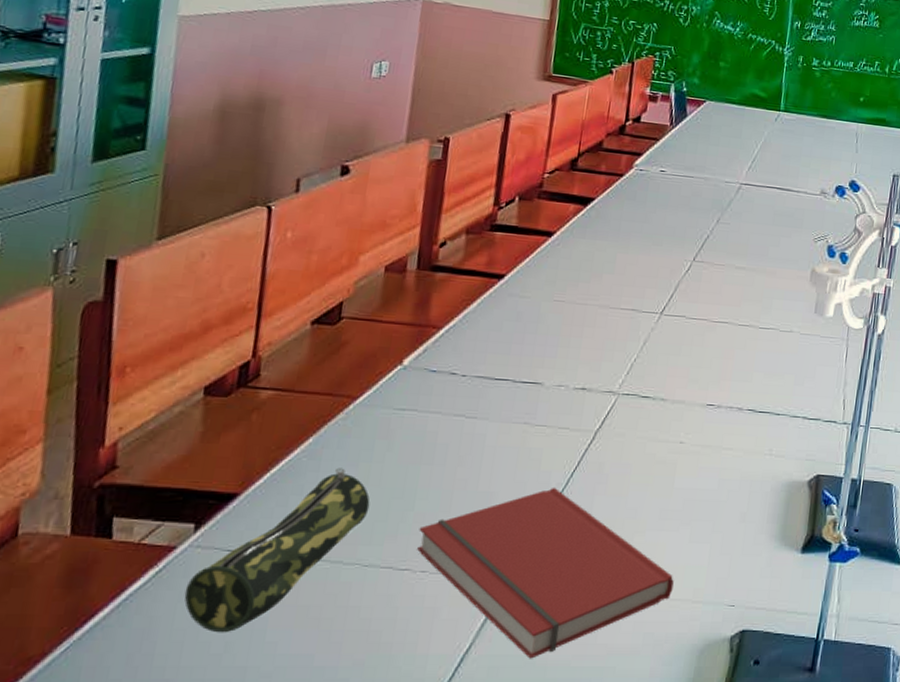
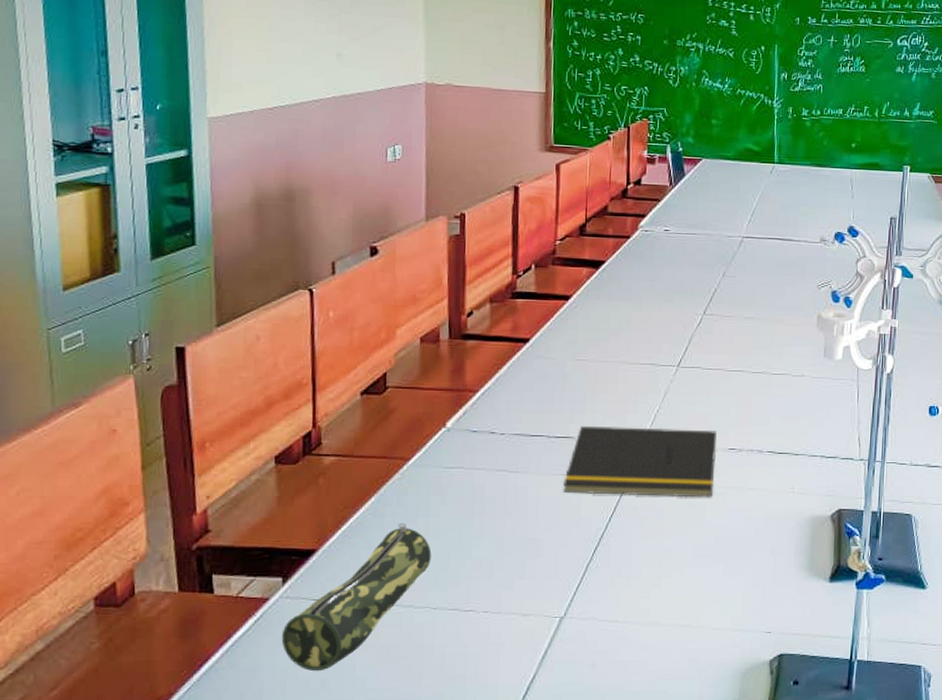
book: present [417,487,674,659] -> none [477,531,713,686]
notepad: none [524,371,696,456] -> present [562,425,717,498]

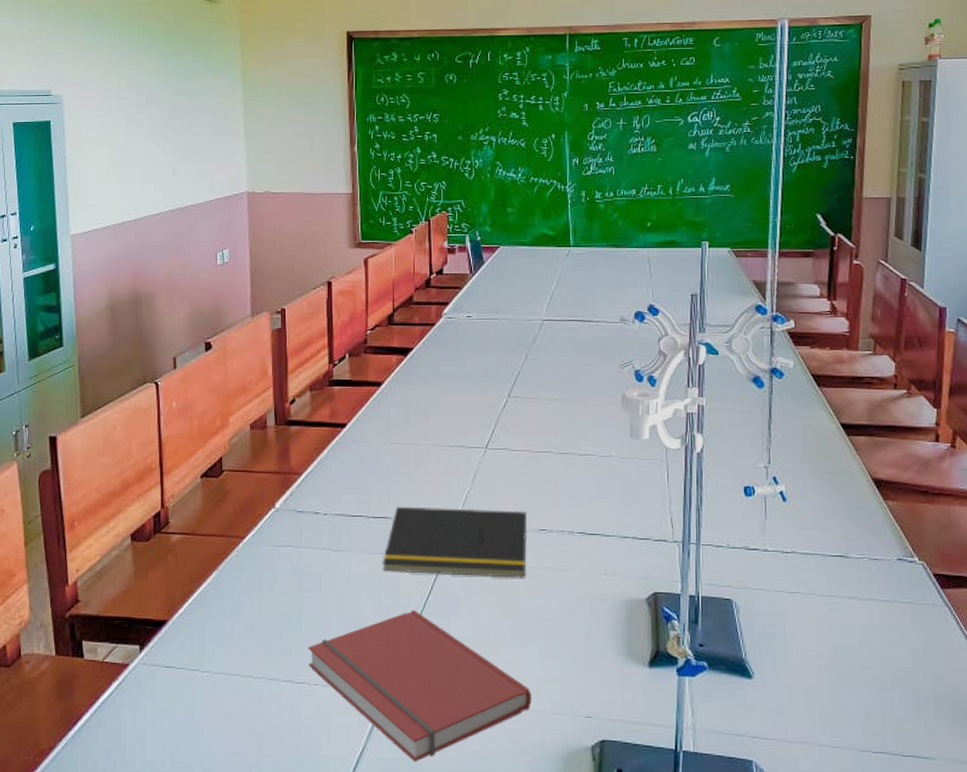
pencil case: present [281,523,432,672] -> none [140,597,266,735]
book: none [477,531,713,686] -> present [308,609,531,762]

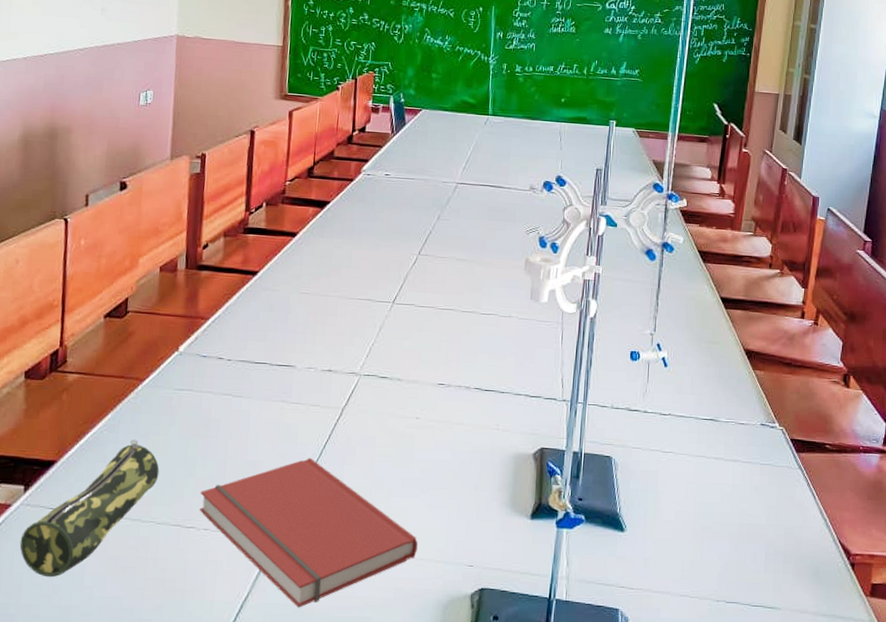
pencil case: none [140,597,266,735] -> present [19,439,160,578]
notepad: present [382,506,528,578] -> none [282,355,427,430]

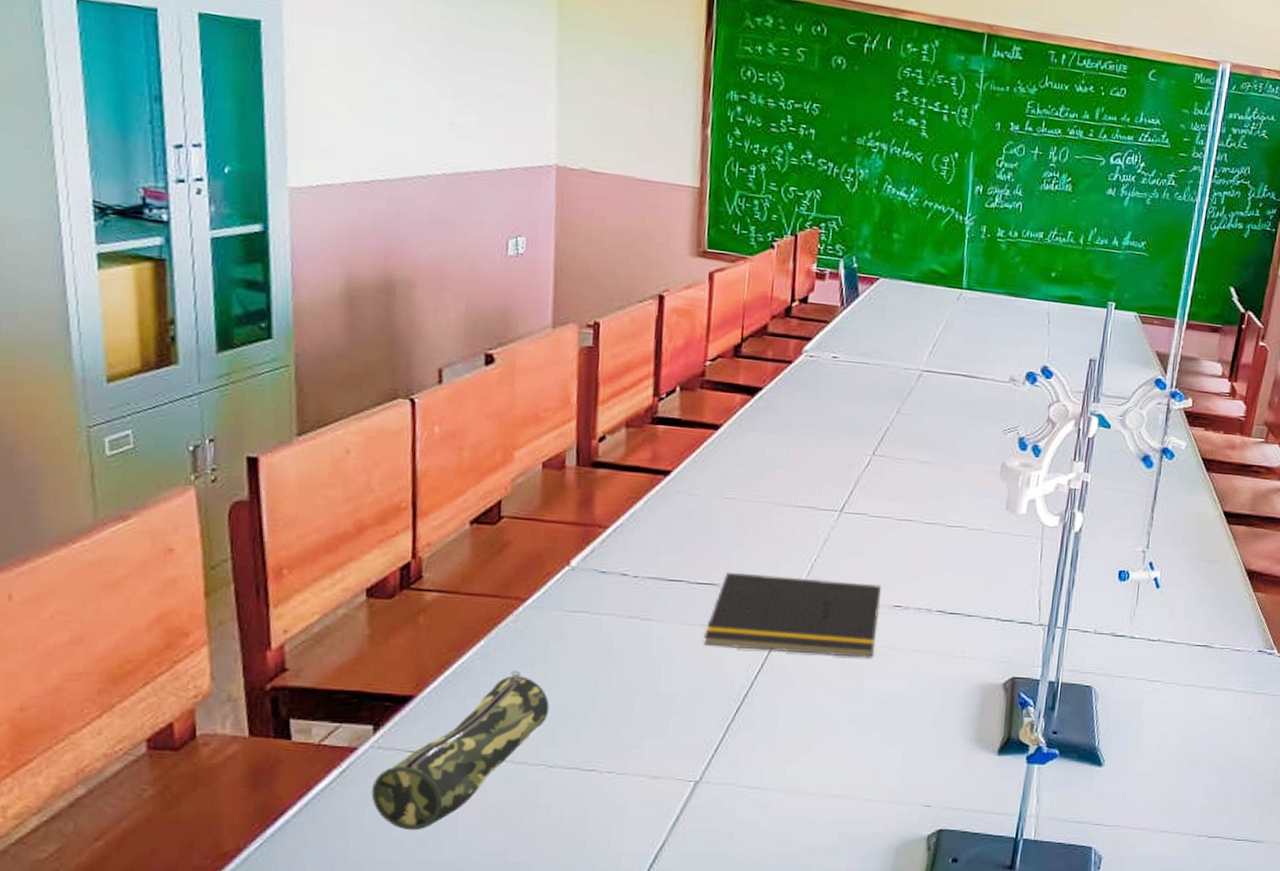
book: present [200,457,418,608] -> none [602,689,867,856]
notepad: none [282,355,427,430] -> present [703,571,881,658]

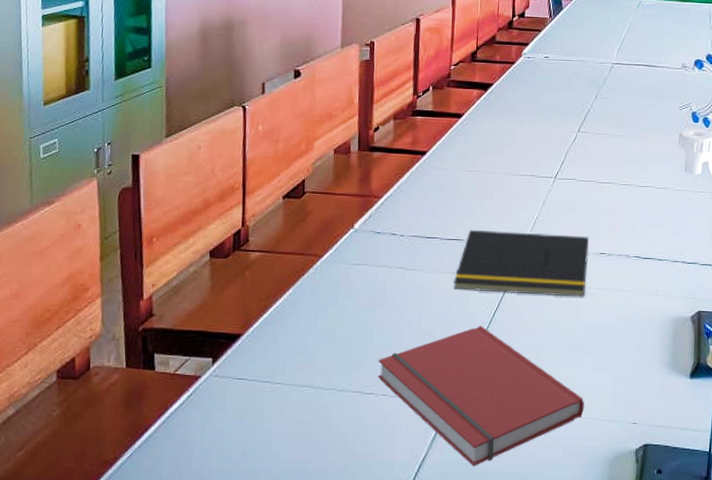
pencil case: present [371,670,550,831] -> none [209,312,339,444]
book: none [602,689,867,856] -> present [378,325,584,466]

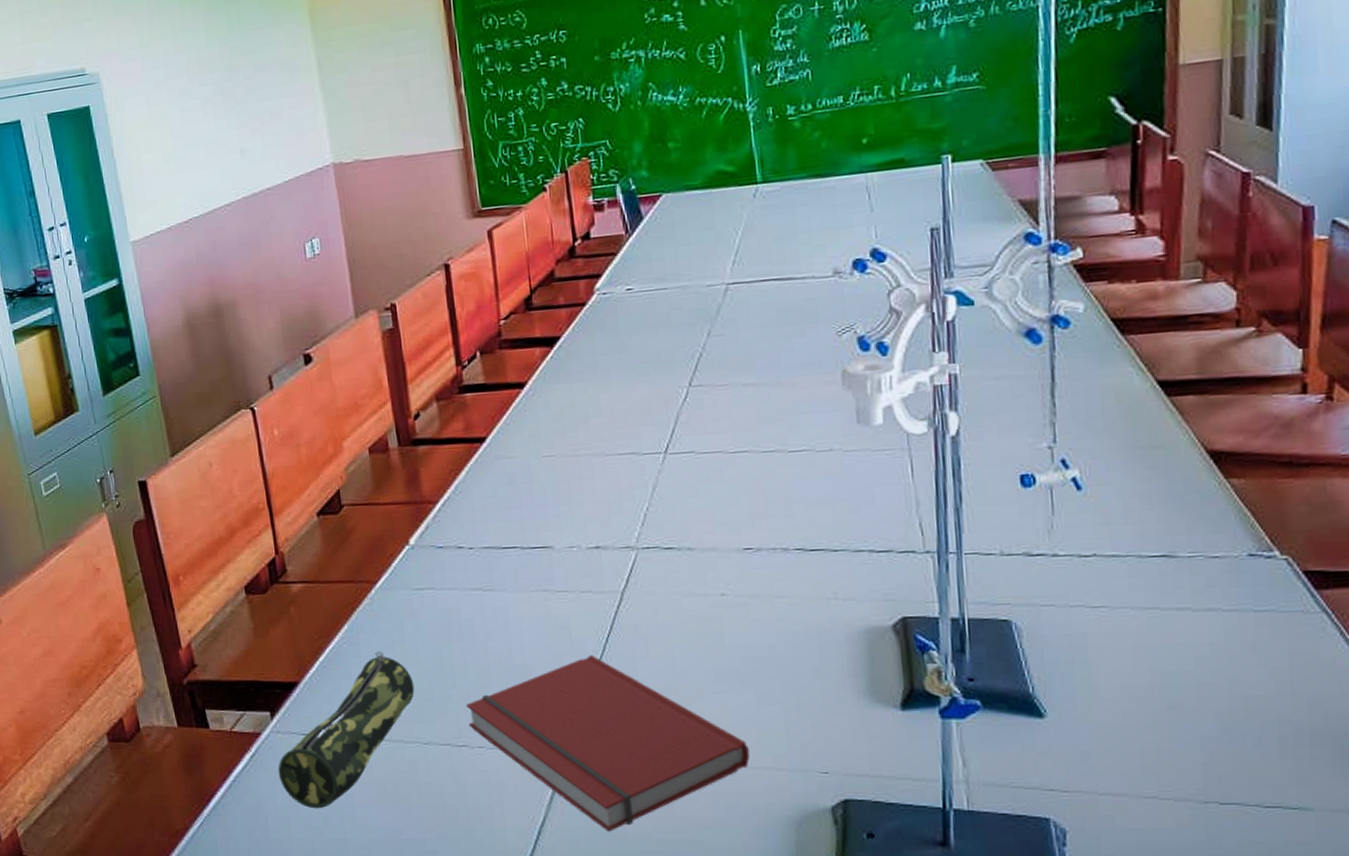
pencil case: none [209,312,339,444] -> present [278,651,415,809]
notepad: present [453,229,589,297] -> none [545,526,731,612]

